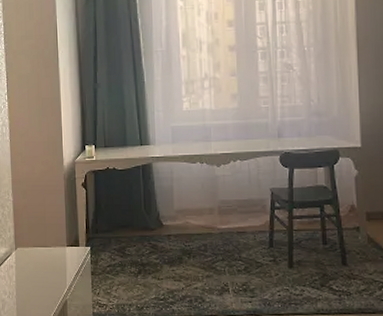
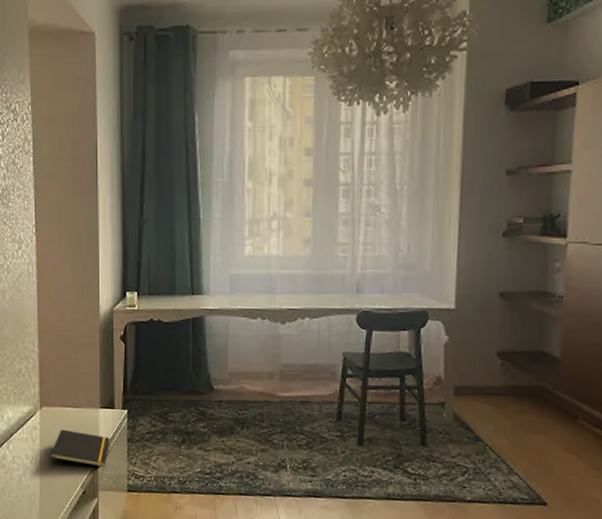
notepad: none [25,266,77,301] -> present [50,429,111,468]

